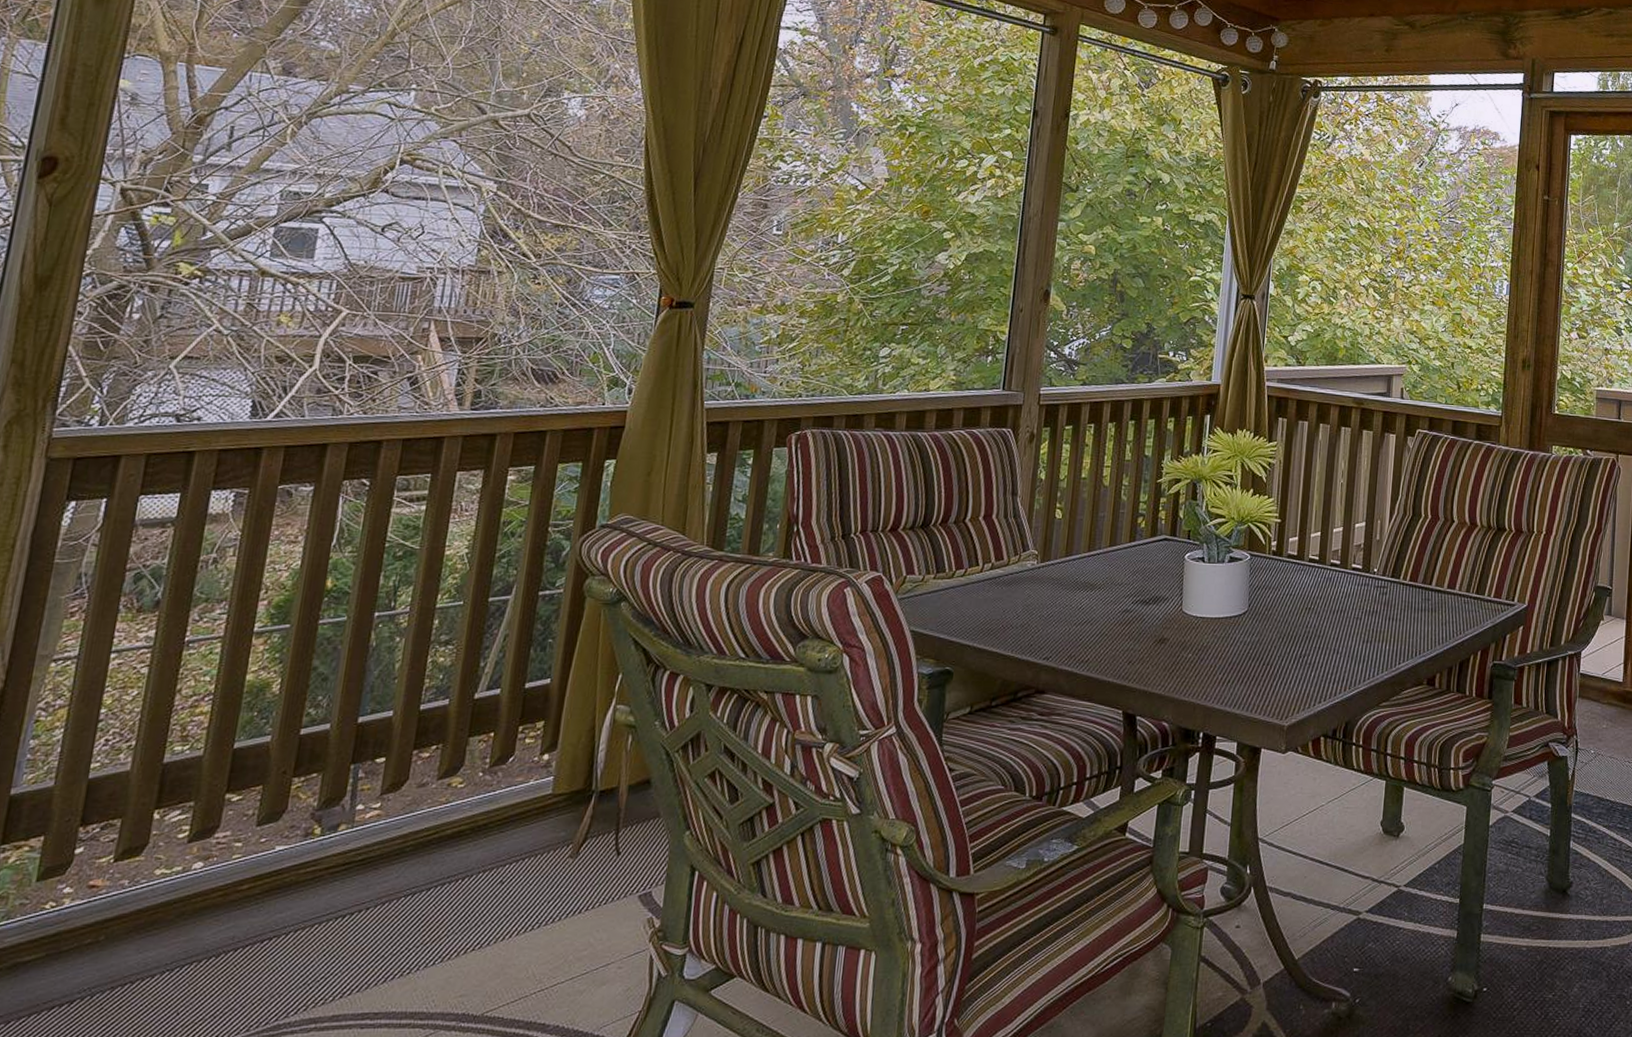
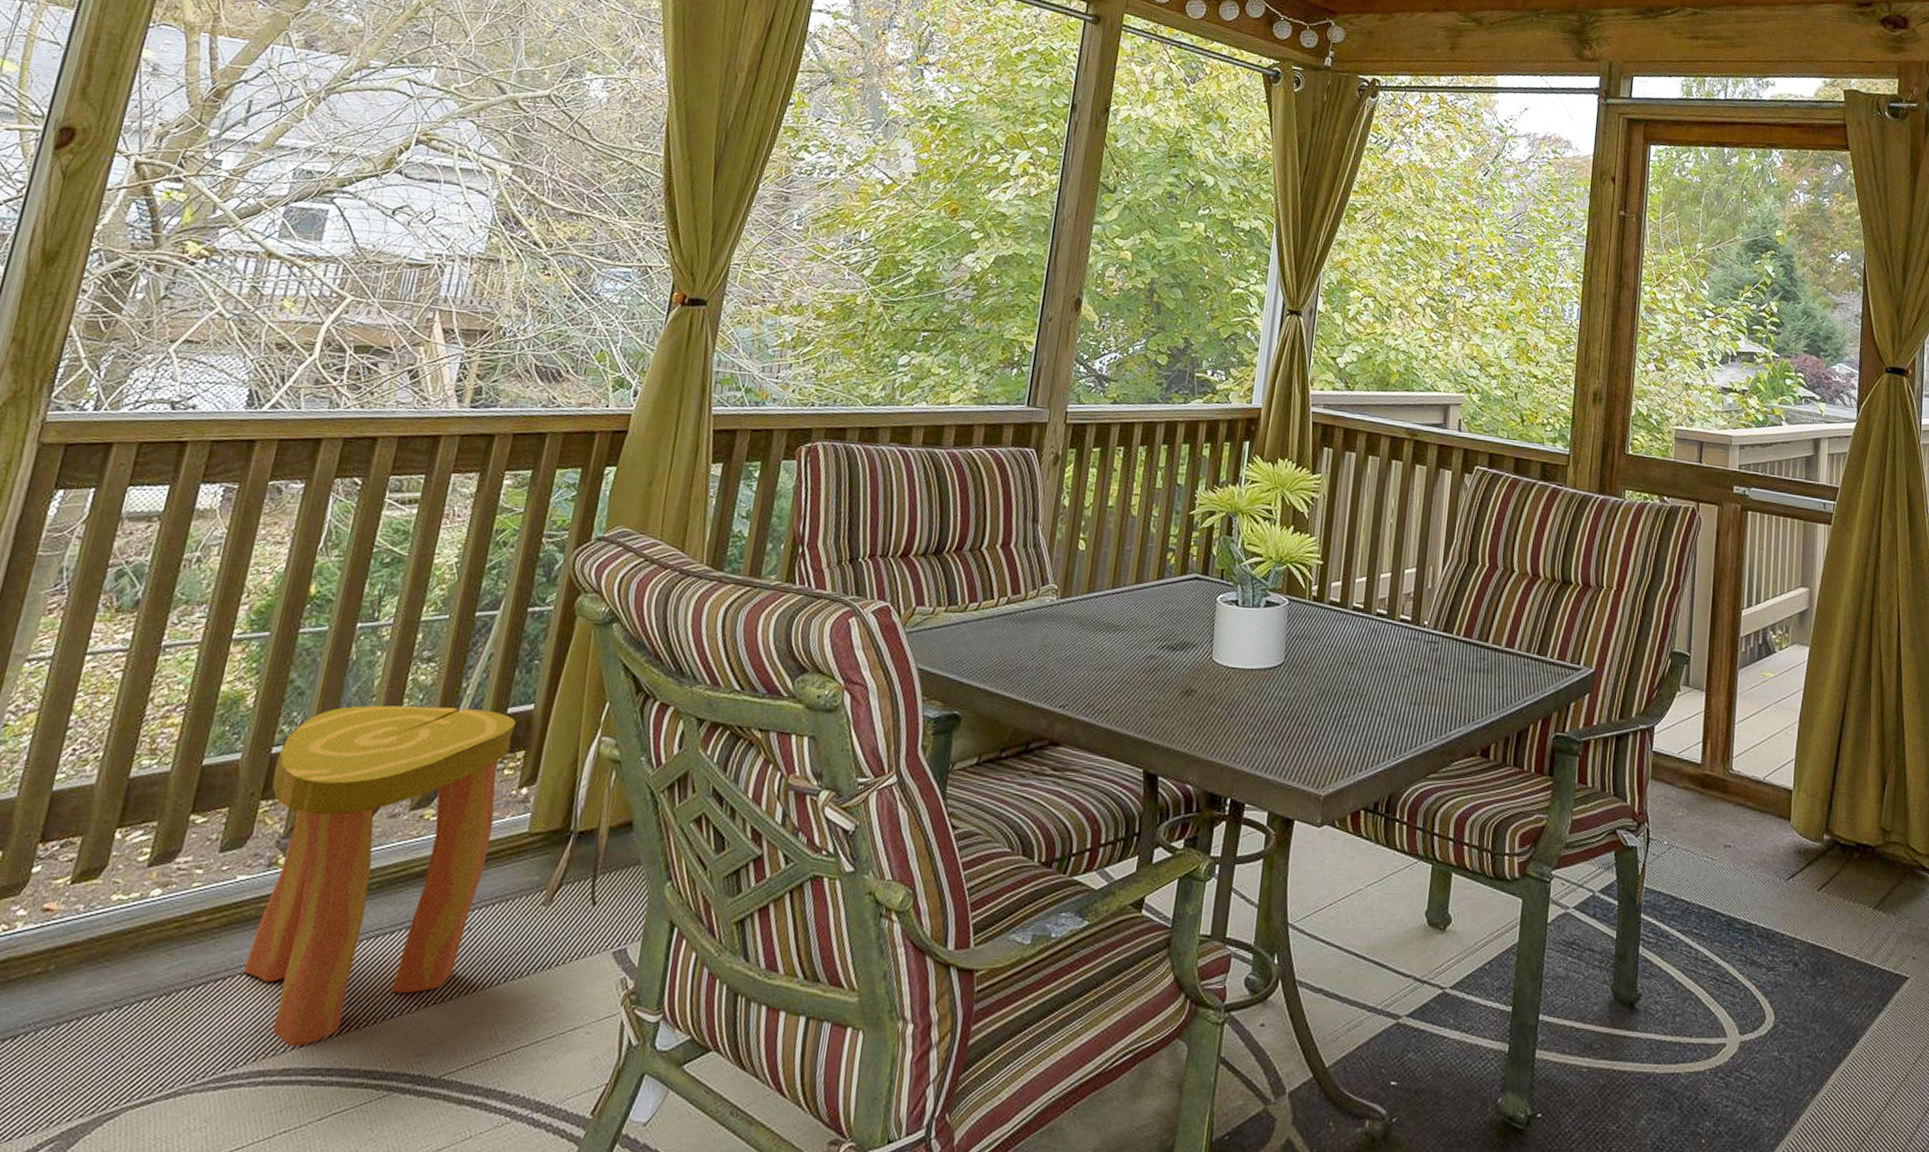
stool: none [288,685,535,996] -> present [243,705,517,1047]

